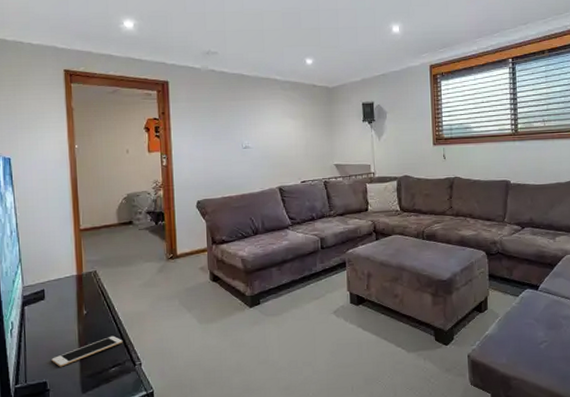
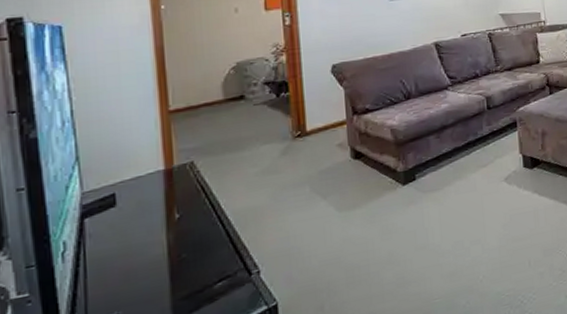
cell phone: present [51,335,123,367] -> none [127,241,234,293]

